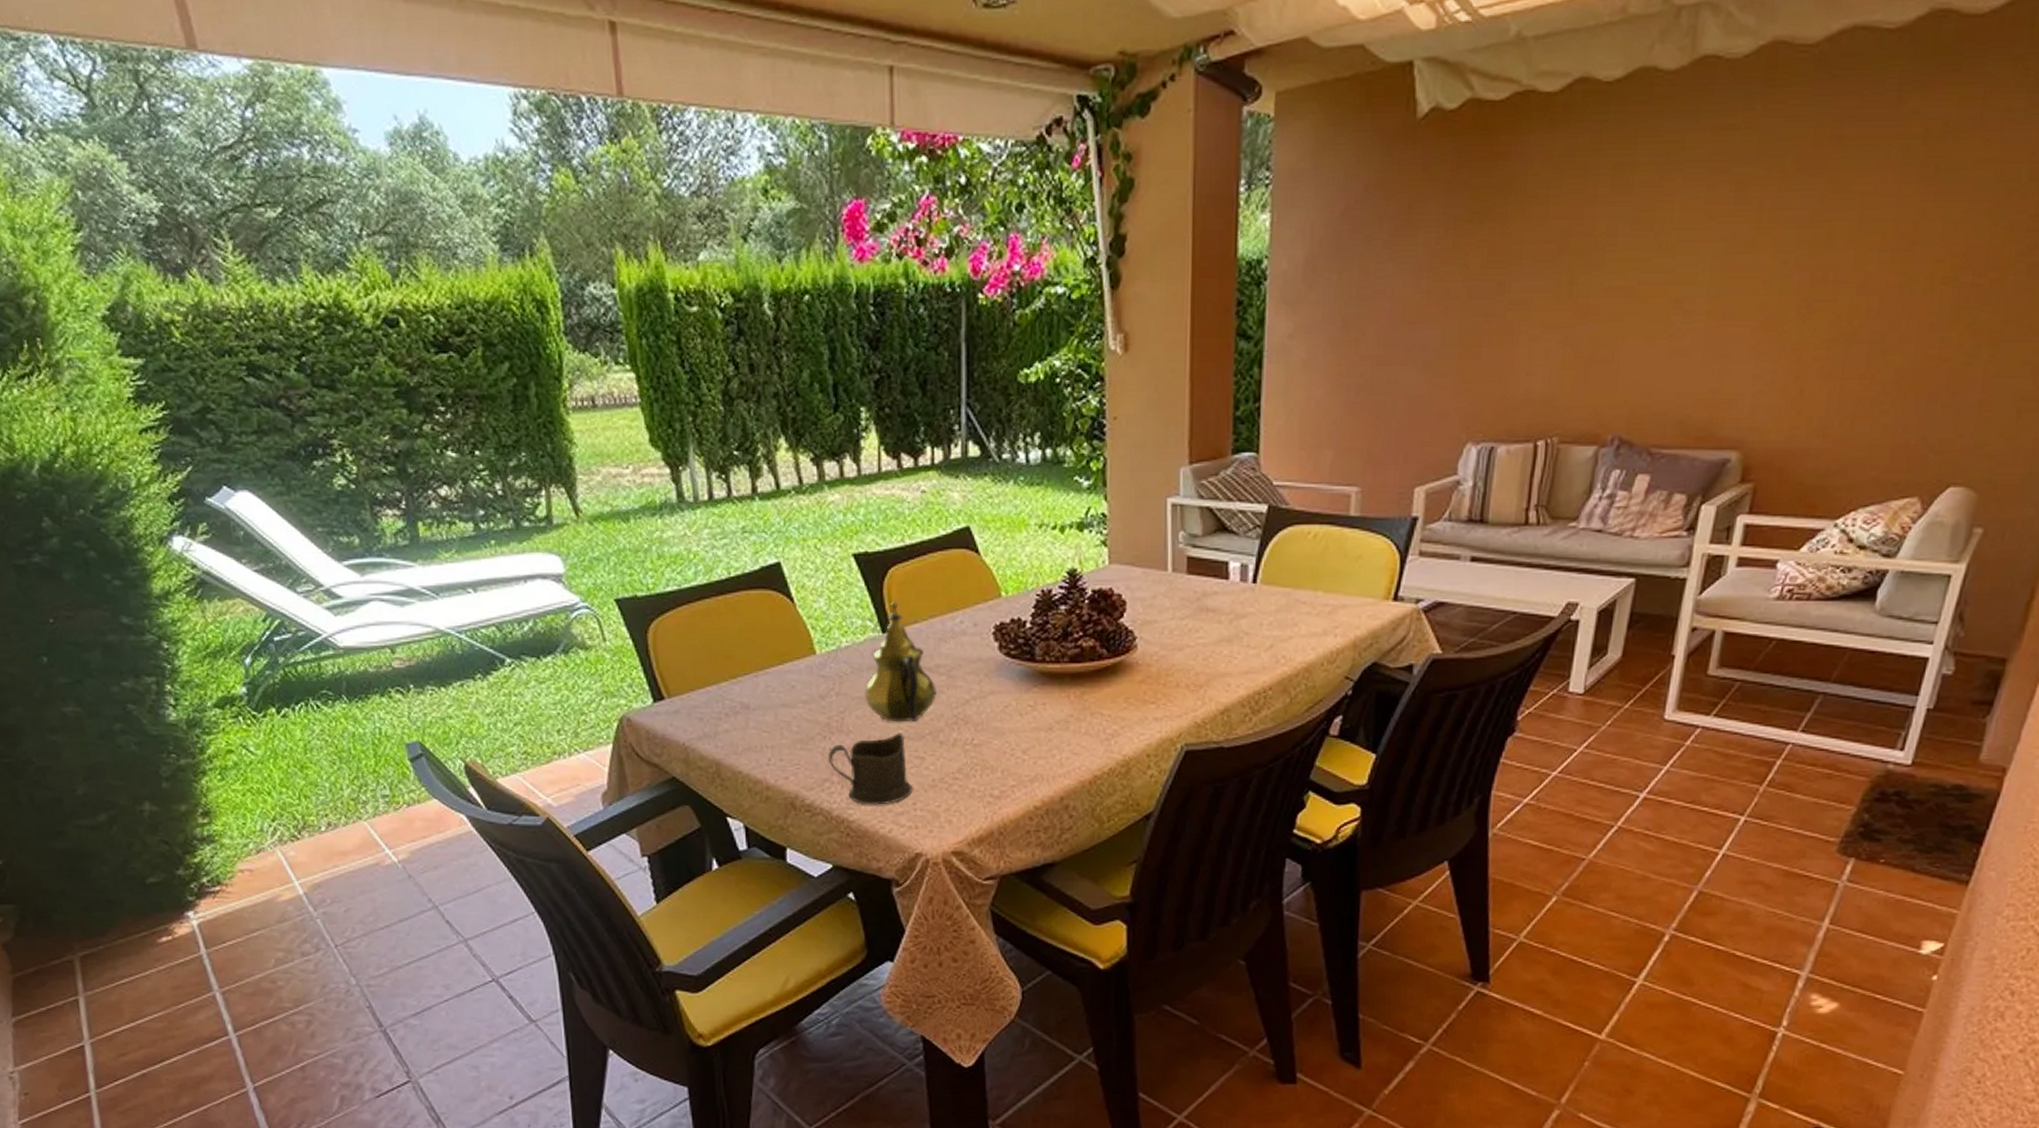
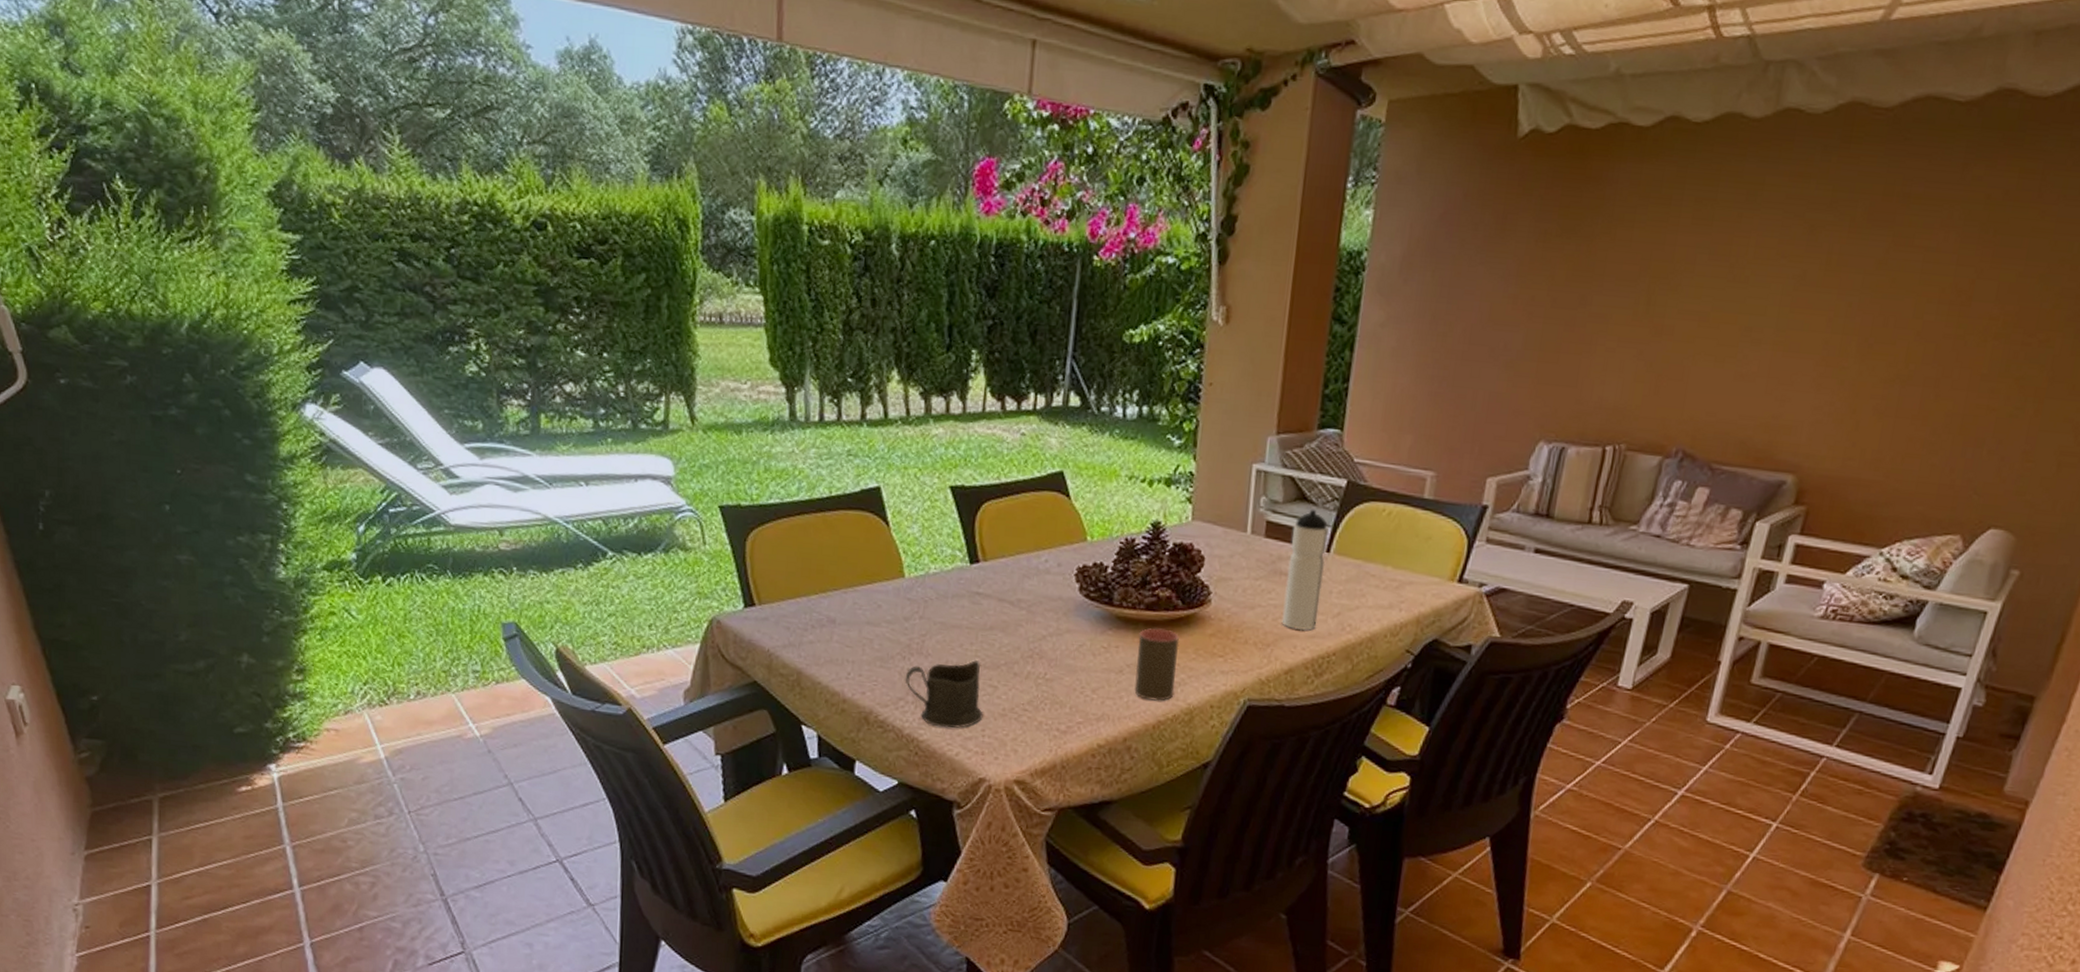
teapot: present [864,601,937,722] -> none [946,534,1016,652]
cup: none [1065,680,1109,755] -> present [1134,628,1180,701]
water bottle: none [1213,539,1253,668] -> present [1281,509,1329,631]

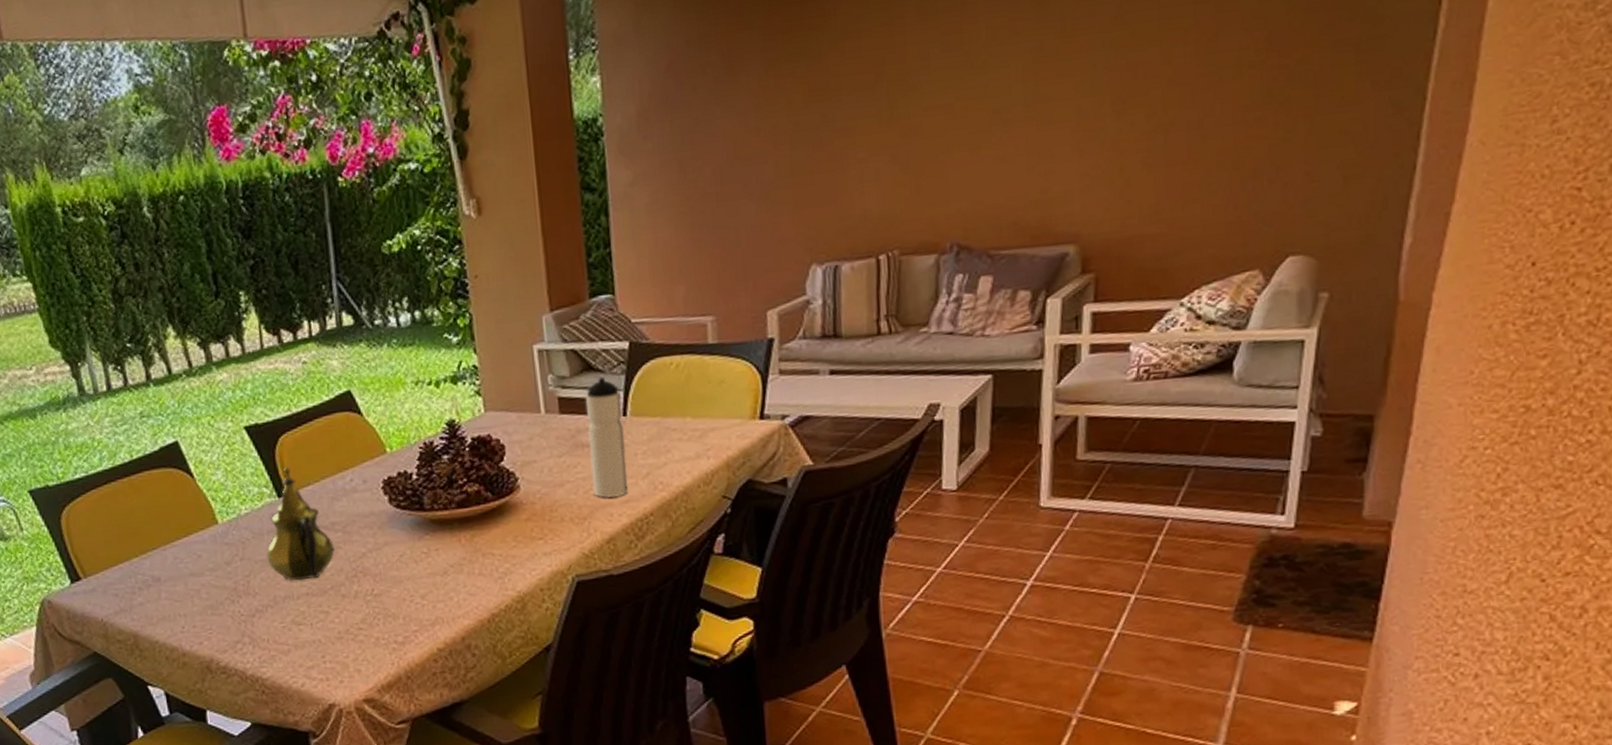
cup: present [905,659,983,729] -> none [237,589,321,662]
teapot: none [946,534,1016,652] -> present [266,466,335,581]
cup: present [1134,628,1180,701] -> none [456,523,502,596]

